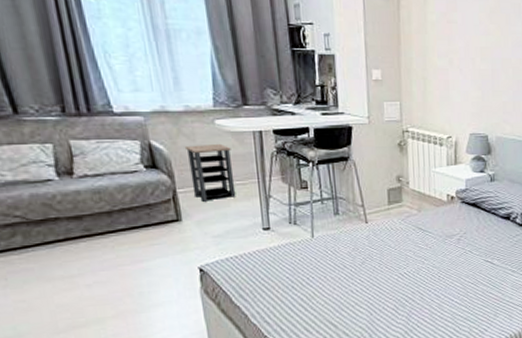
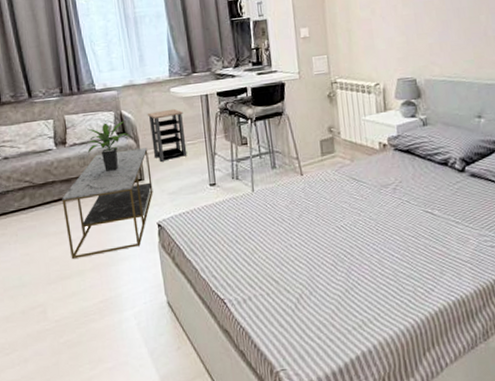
coffee table: none [70,185,194,306] -> present [62,148,153,259]
potted plant: none [103,152,164,209] -> present [87,120,131,171]

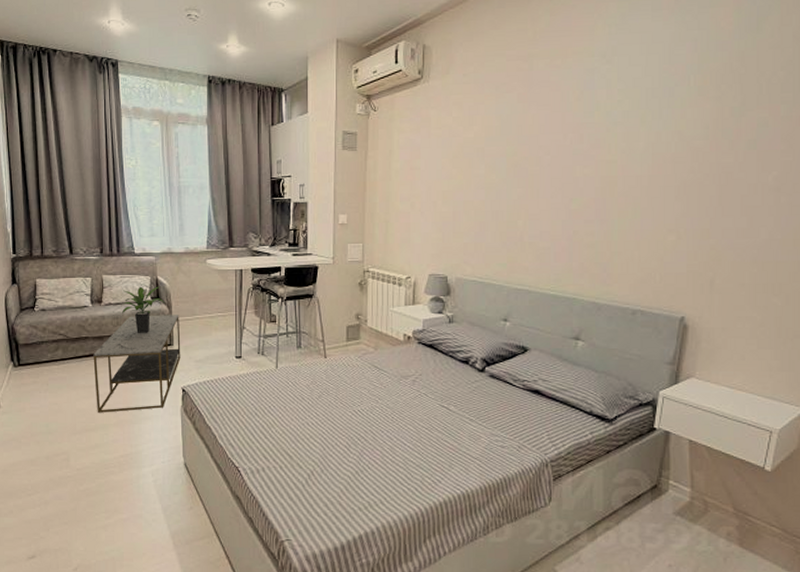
side table: present [147,108,187,162] -> none [182,280,217,330]

